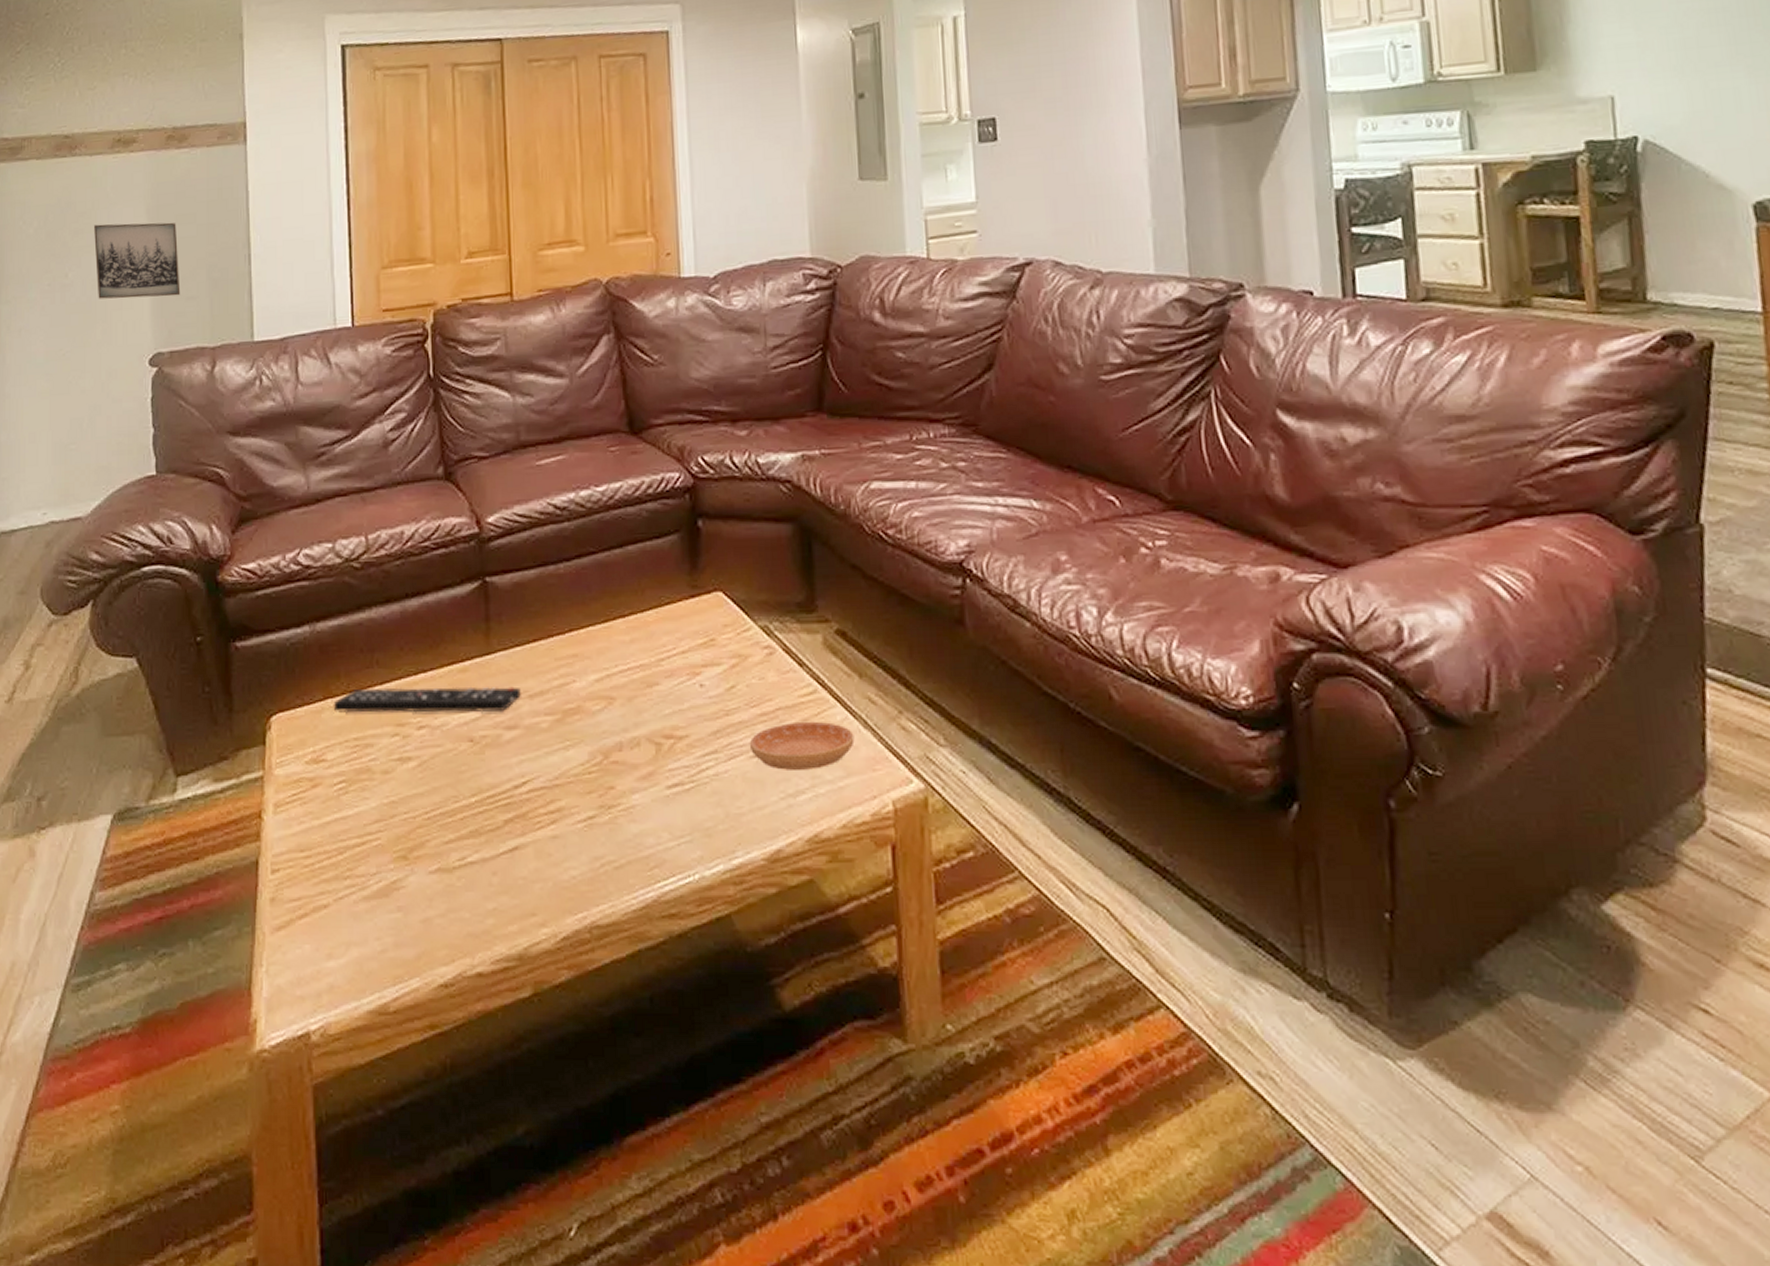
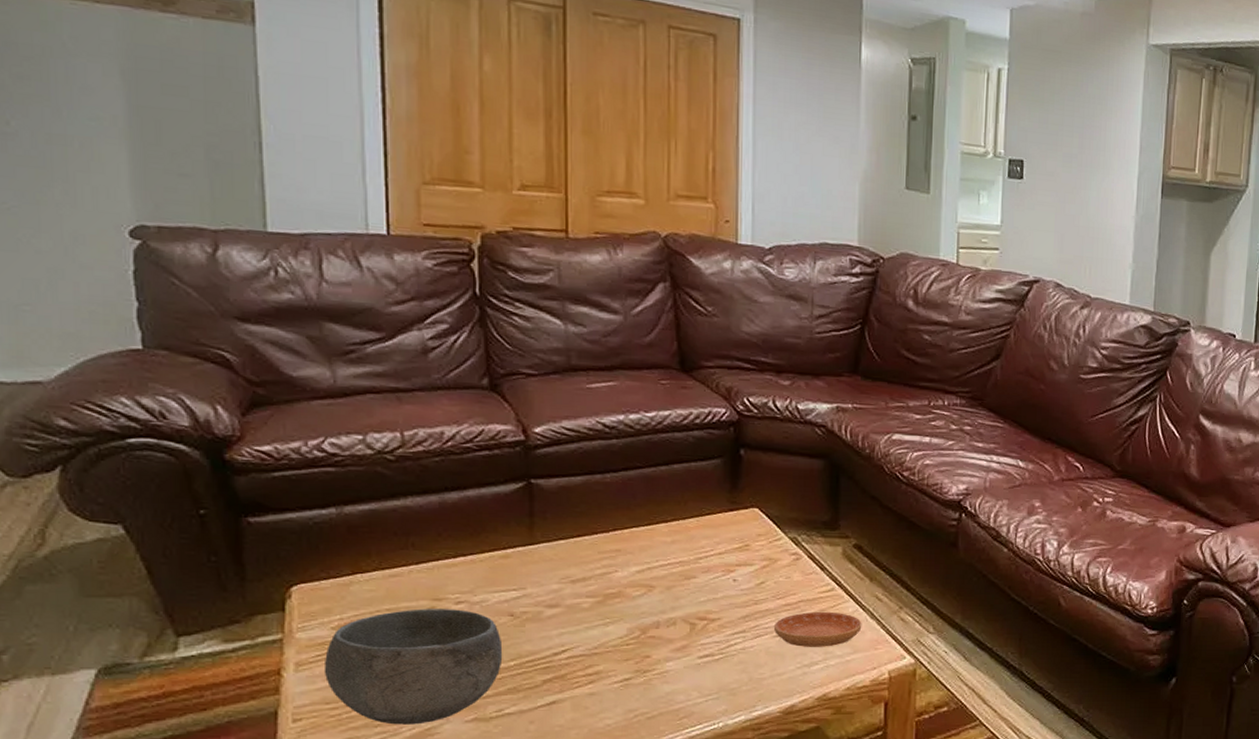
wall art: present [94,222,181,299] -> none [46,73,170,170]
bowl: none [299,735,464,876] -> present [324,609,503,725]
remote control: present [334,686,521,713] -> none [364,567,563,592]

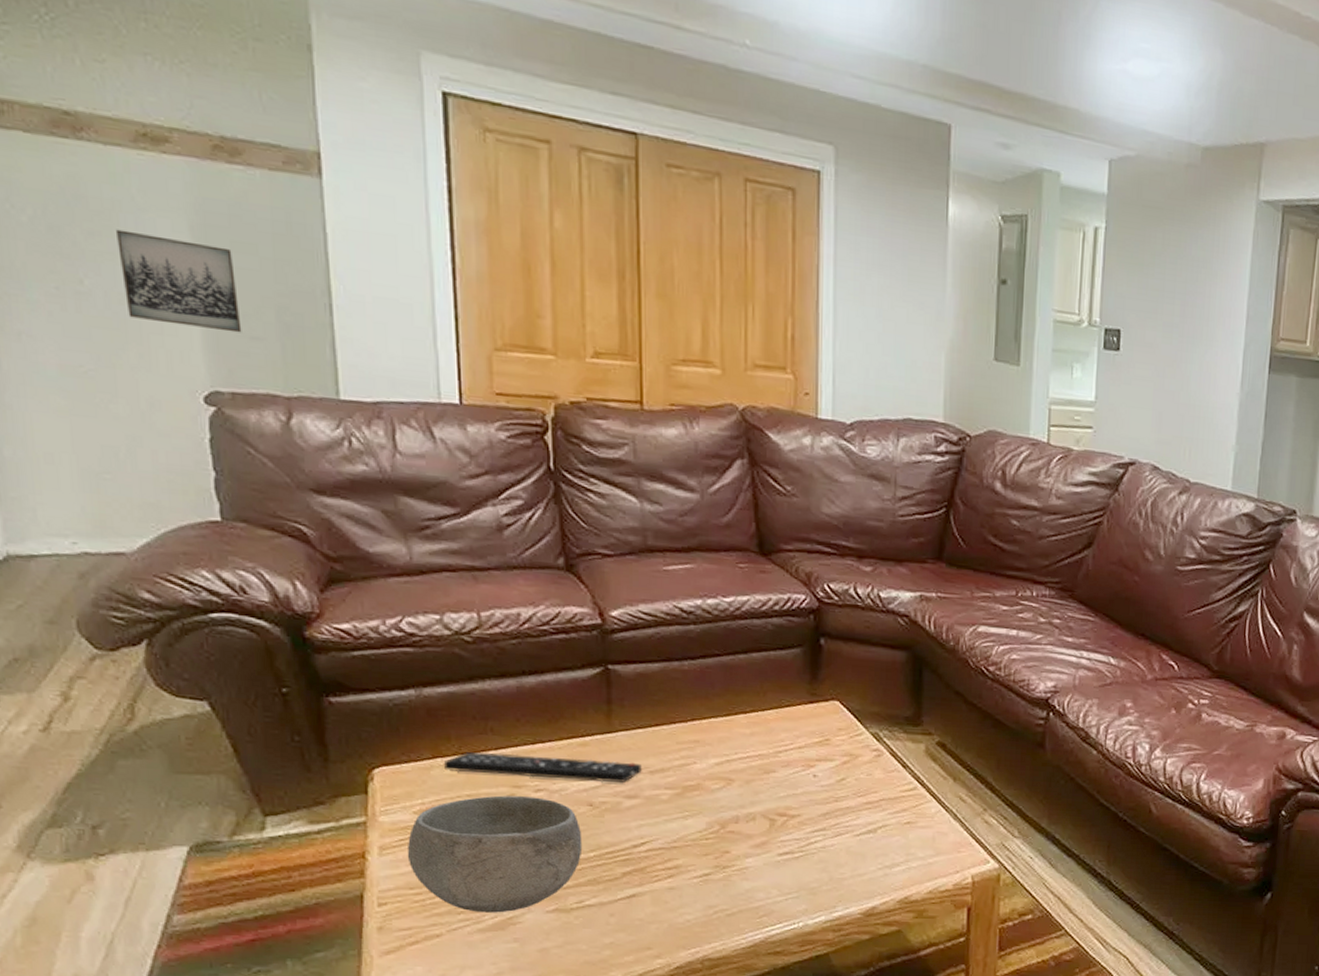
wall art: none [46,73,170,170] -> present [116,229,242,333]
remote control: none [364,567,563,592] -> present [444,752,642,782]
saucer: present [773,611,862,647] -> none [854,811,945,848]

